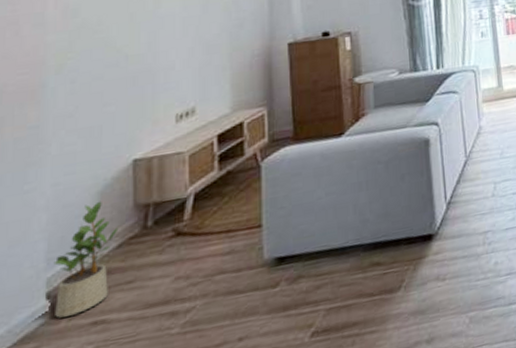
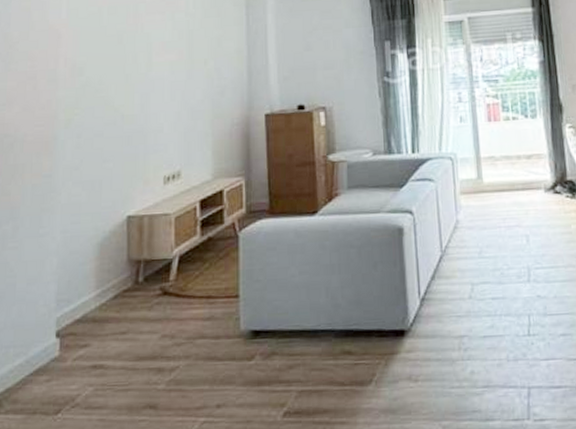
potted plant: present [53,201,119,318] -> none [62,252,115,357]

